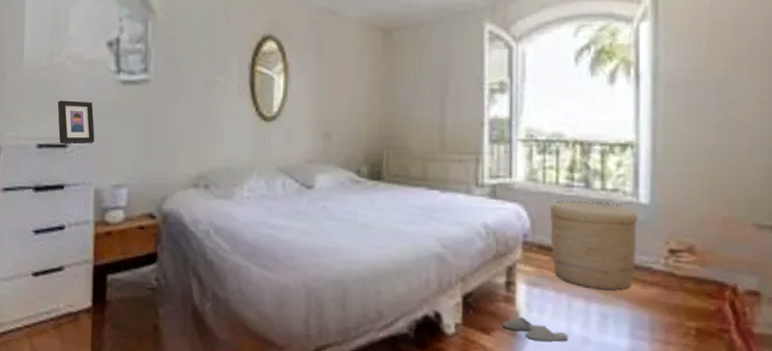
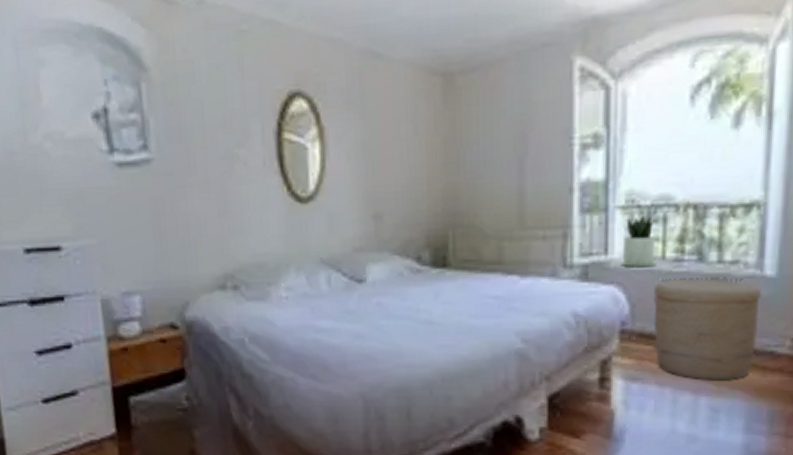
picture frame: present [57,100,95,144] -> none [41,191,94,246]
slippers: present [502,317,568,342] -> none [594,417,672,442]
planter: none [522,148,552,190] -> present [620,215,657,268]

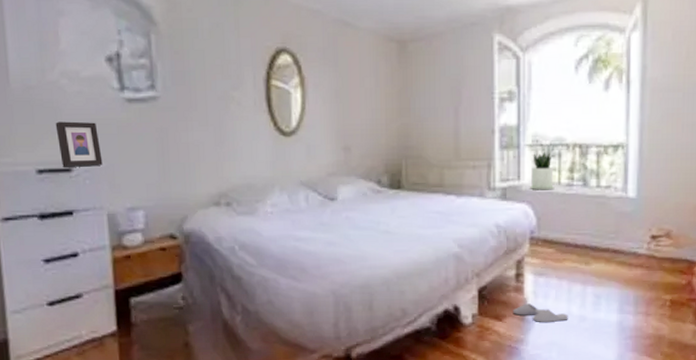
picture frame: none [41,191,94,246] -> present [55,121,103,167]
slippers: none [594,417,672,442] -> present [513,303,568,322]
basket: present [653,278,761,381] -> none [553,198,626,275]

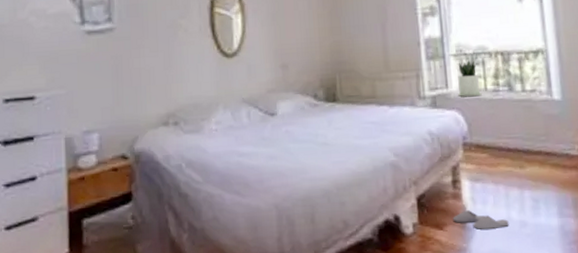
picture frame: present [55,121,103,167] -> none [23,53,63,96]

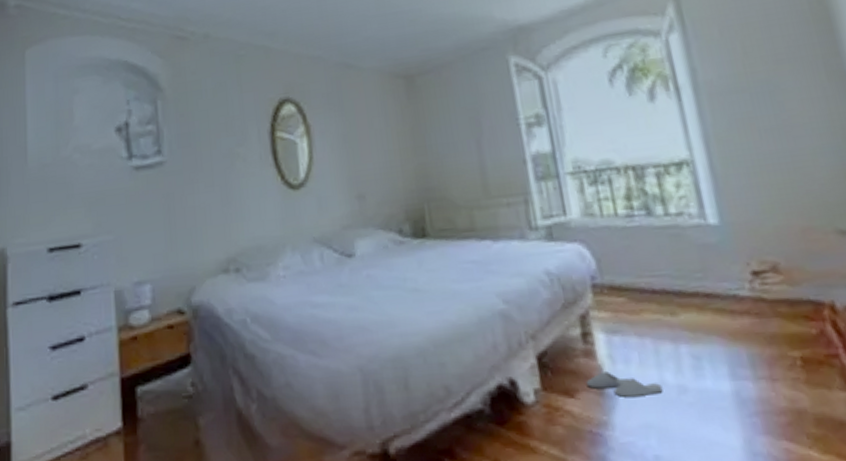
planter: present [457,60,482,97] -> none [577,179,612,226]

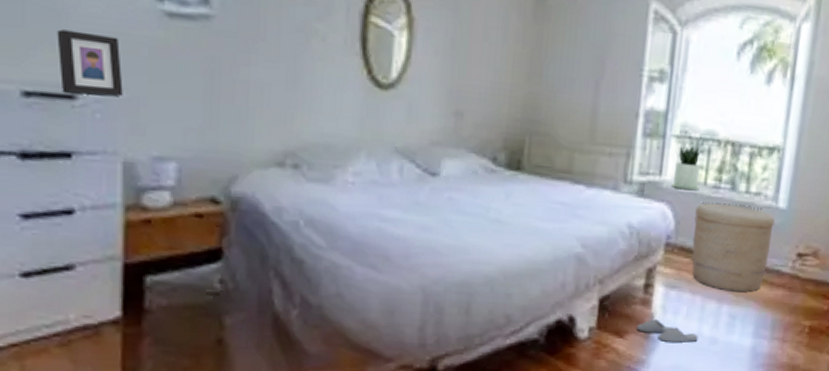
picture frame: none [67,194,111,244] -> present [57,29,123,97]
planter: none [577,179,612,226] -> present [670,146,701,191]
basket: none [614,230,721,329] -> present [691,203,775,292]

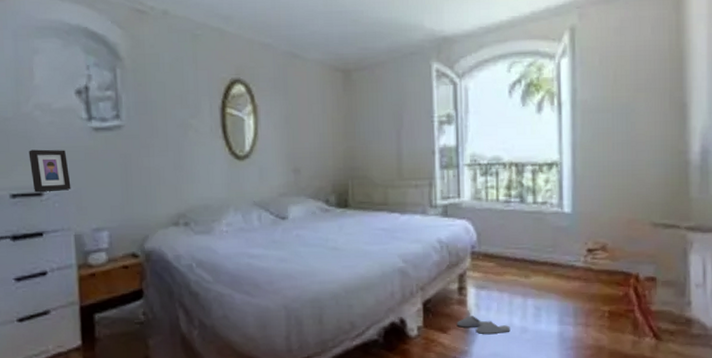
planter: present [670,146,701,191] -> none [469,171,493,207]
basket: present [691,203,775,292] -> none [493,214,563,287]

